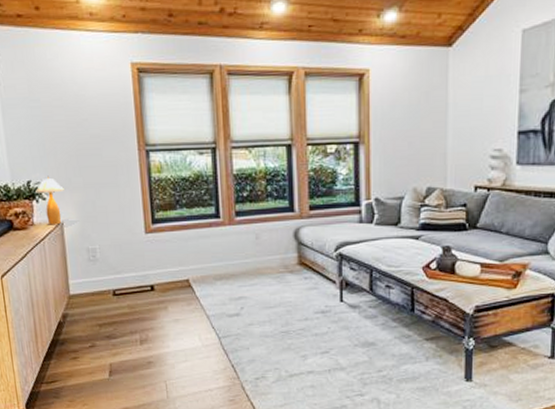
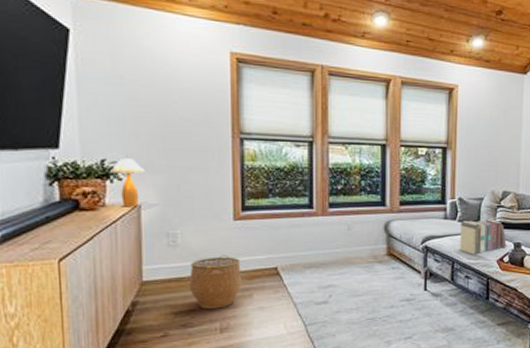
basket: none [109,268,157,321] -> present [188,255,243,309]
books: none [379,221,433,261] -> present [460,219,507,255]

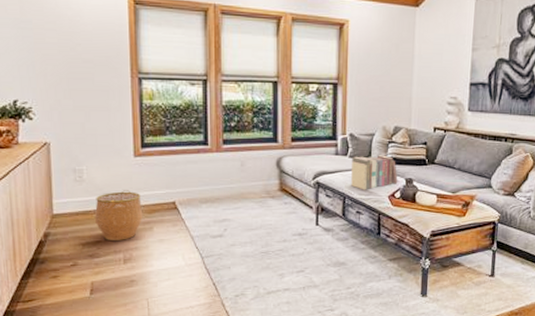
table lamp: present [110,156,145,207] -> none [22,96,53,145]

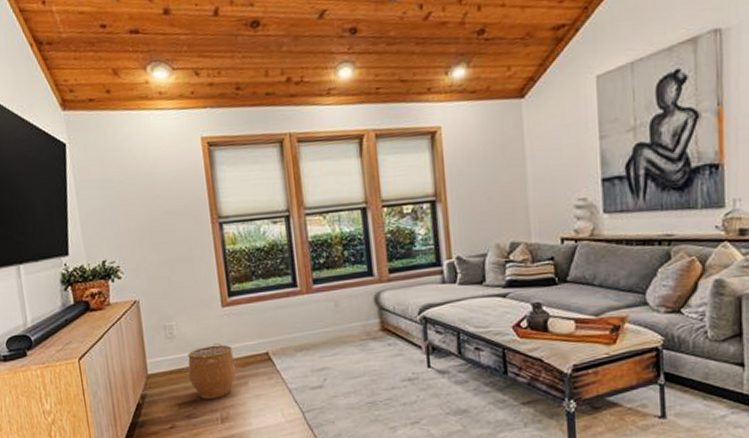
books: present [351,155,398,190] -> none [462,278,523,322]

